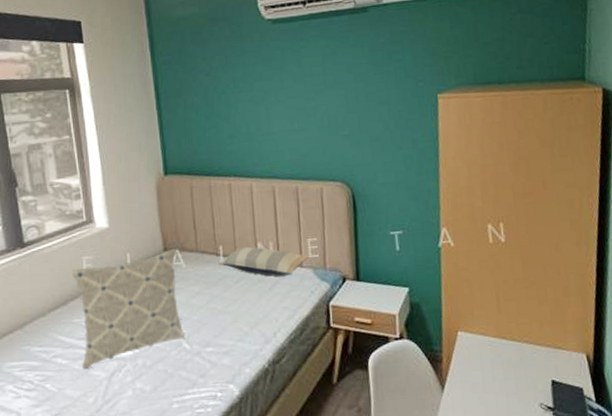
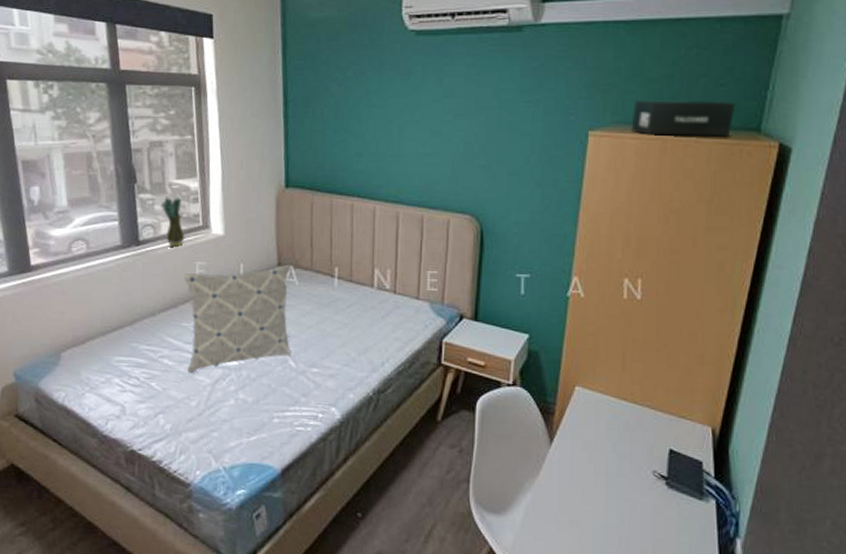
vase: none [43,195,70,246] -> present [160,196,185,248]
pillow: present [218,246,308,277] -> none [332,271,426,307]
box: none [474,57,561,94] -> present [631,100,736,138]

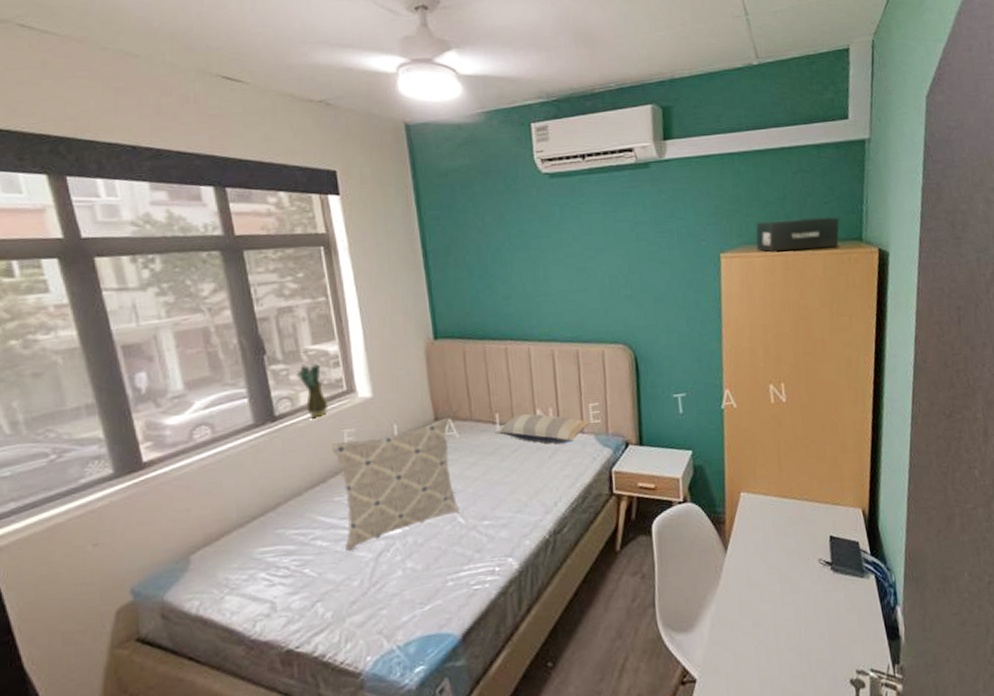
pillow: none [332,271,426,307] -> present [494,413,590,445]

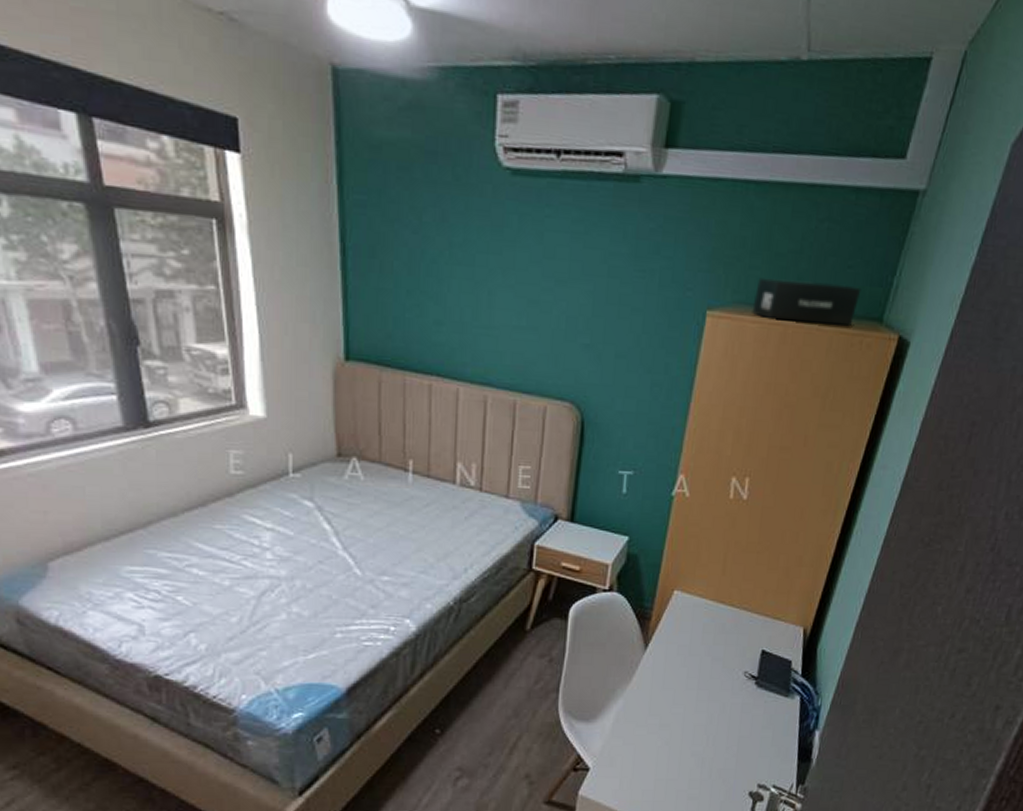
vase: present [296,363,329,419] -> none [175,365,213,432]
pillow: present [331,417,459,551] -> none [213,455,356,584]
pillow: present [494,413,590,445] -> none [406,464,517,507]

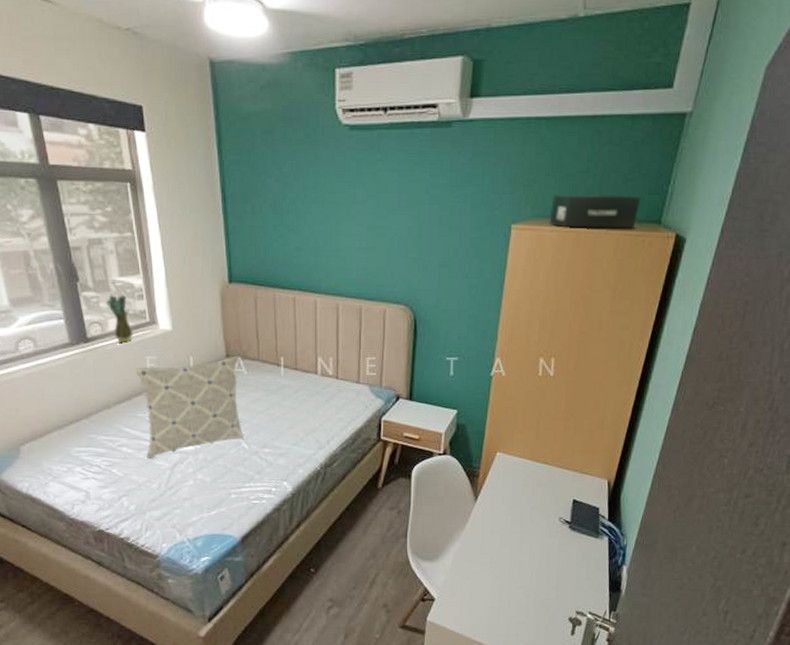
vase: none [175,365,213,432] -> present [105,294,134,344]
pillow: none [213,455,356,584] -> present [135,356,244,458]

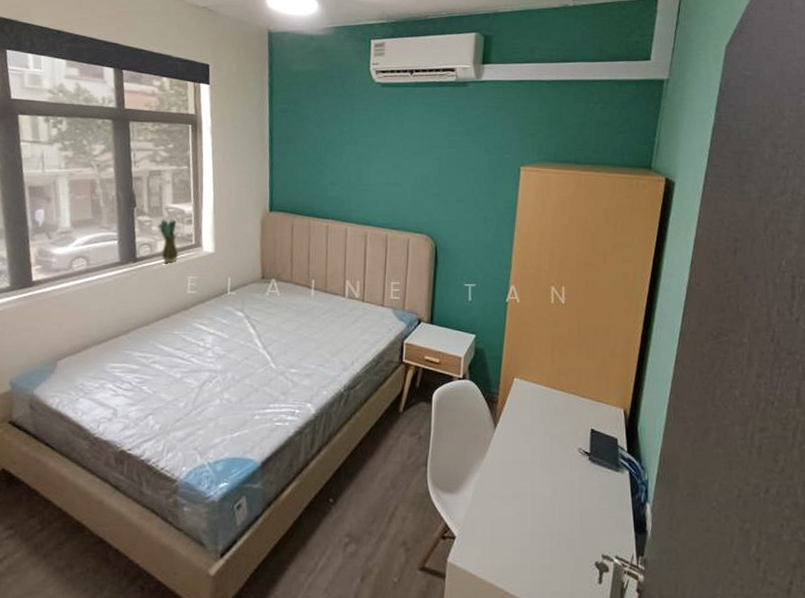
pillow: present [135,356,244,458] -> none [176,277,273,376]
box: present [549,195,641,230] -> none [553,143,632,173]

